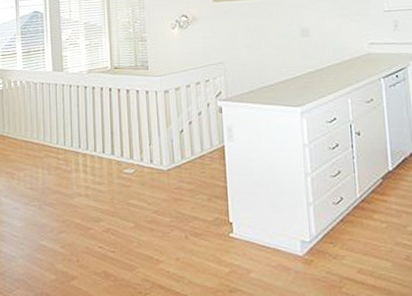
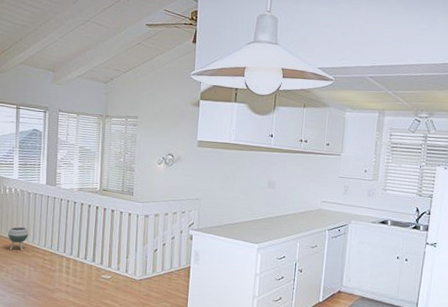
planter: none [17,123,39,153] -> present [8,226,29,252]

